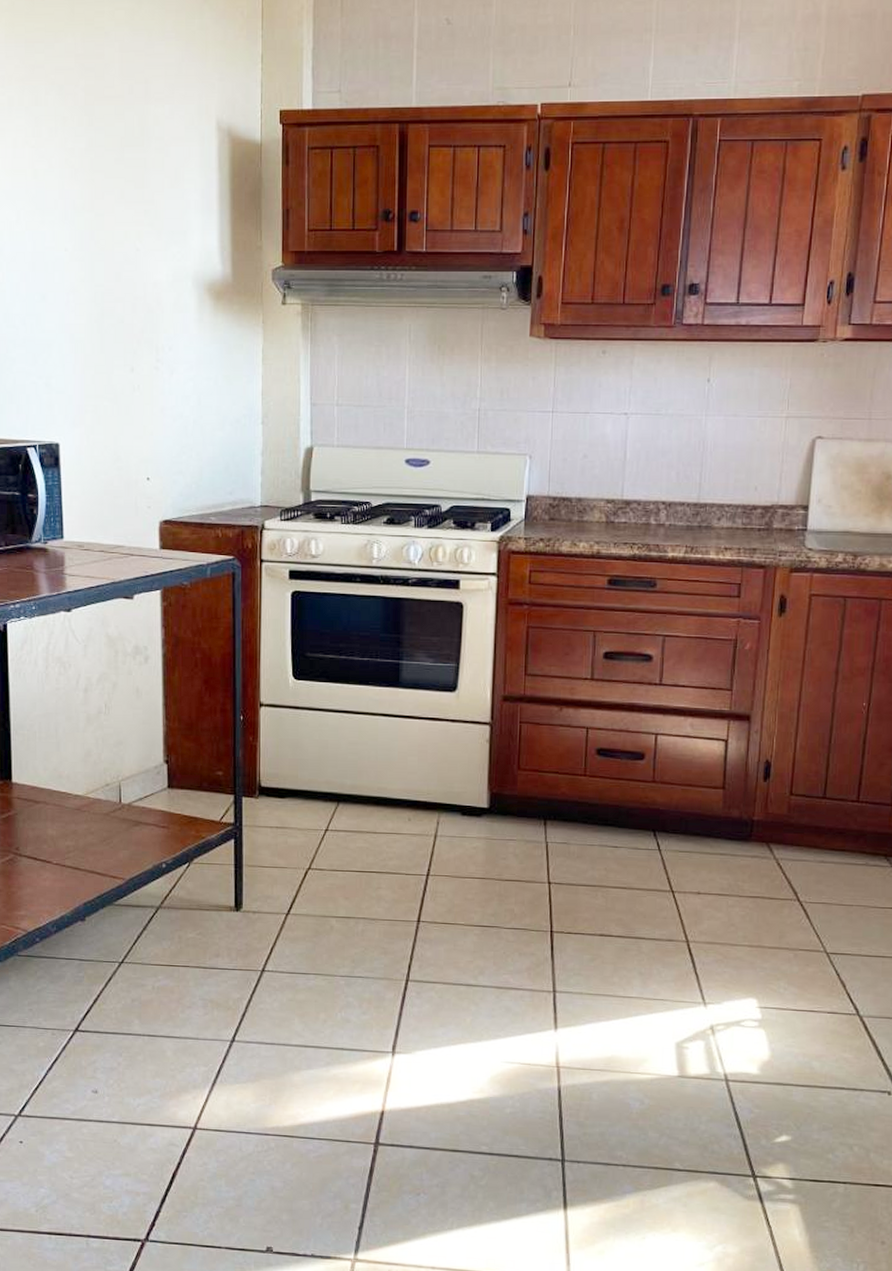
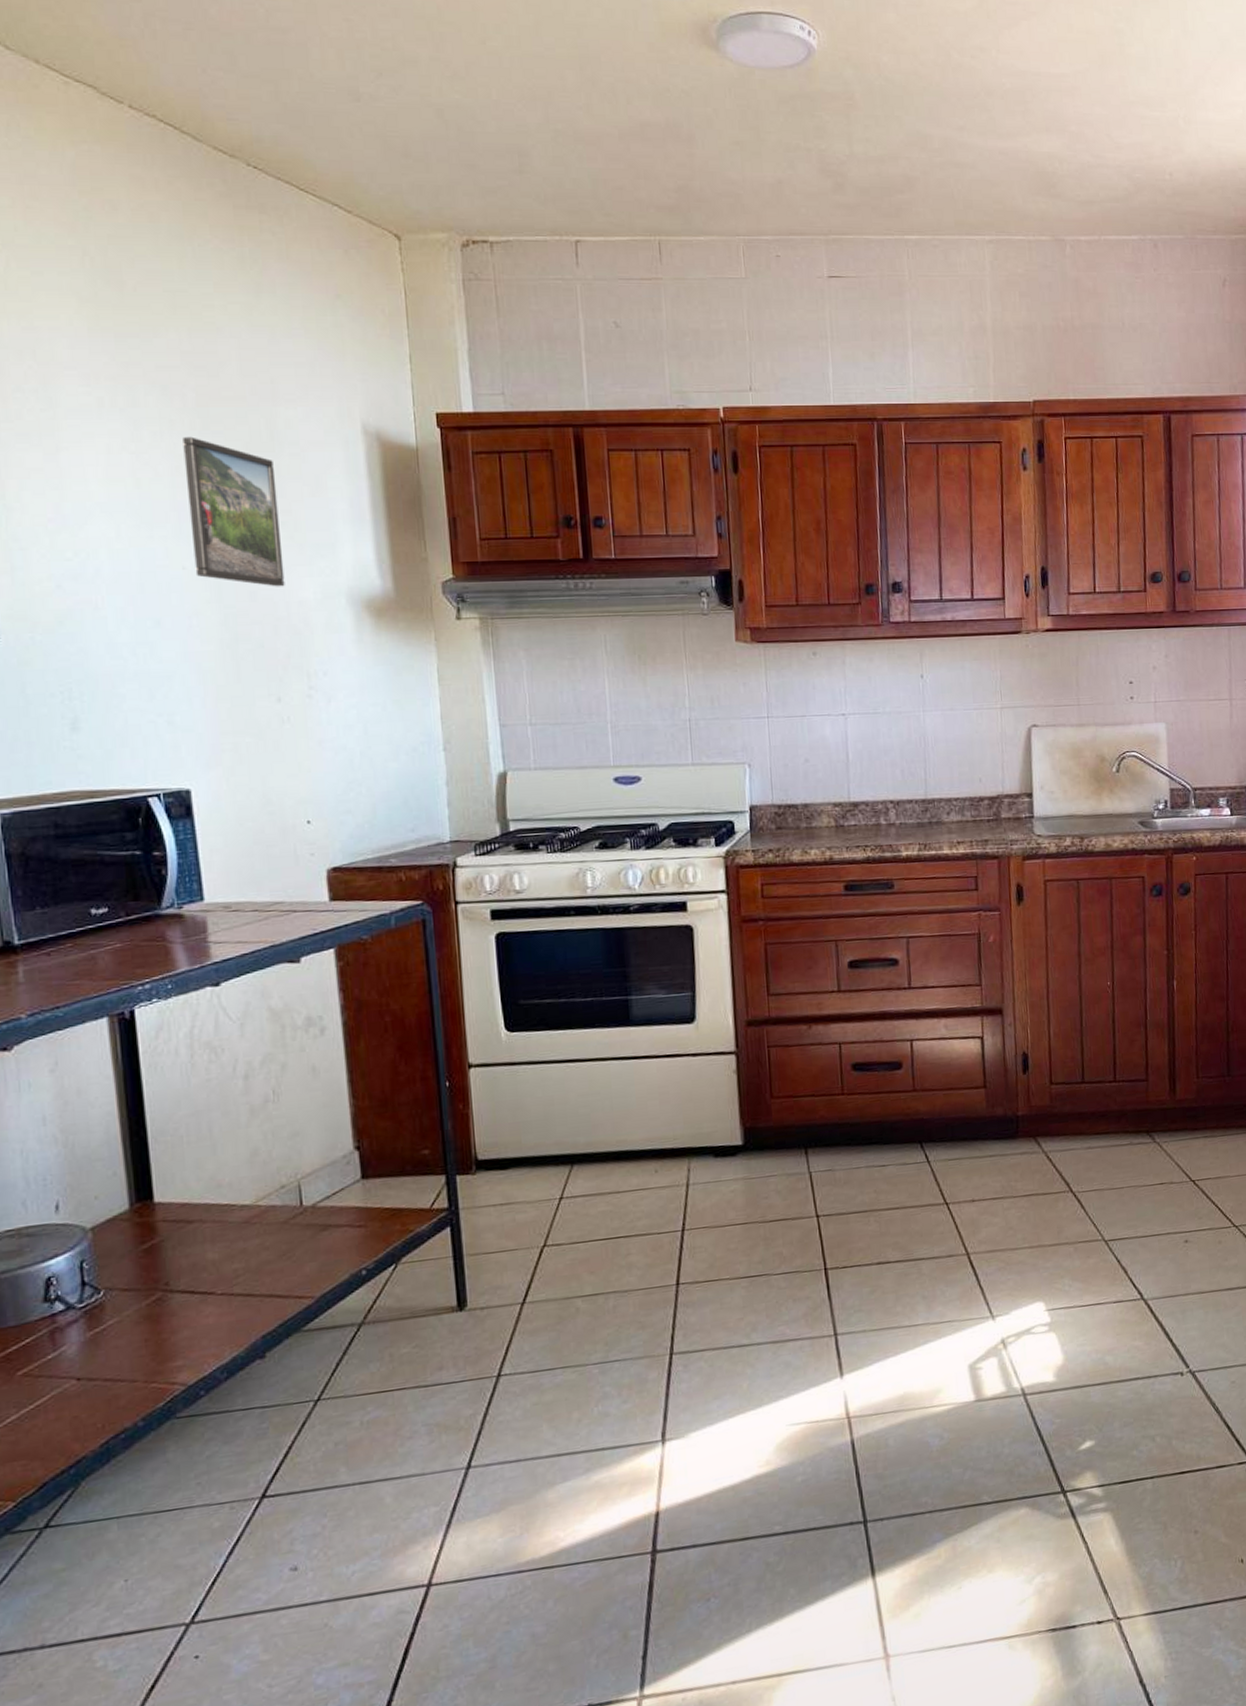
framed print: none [72,132,144,269] -> present [183,436,285,587]

